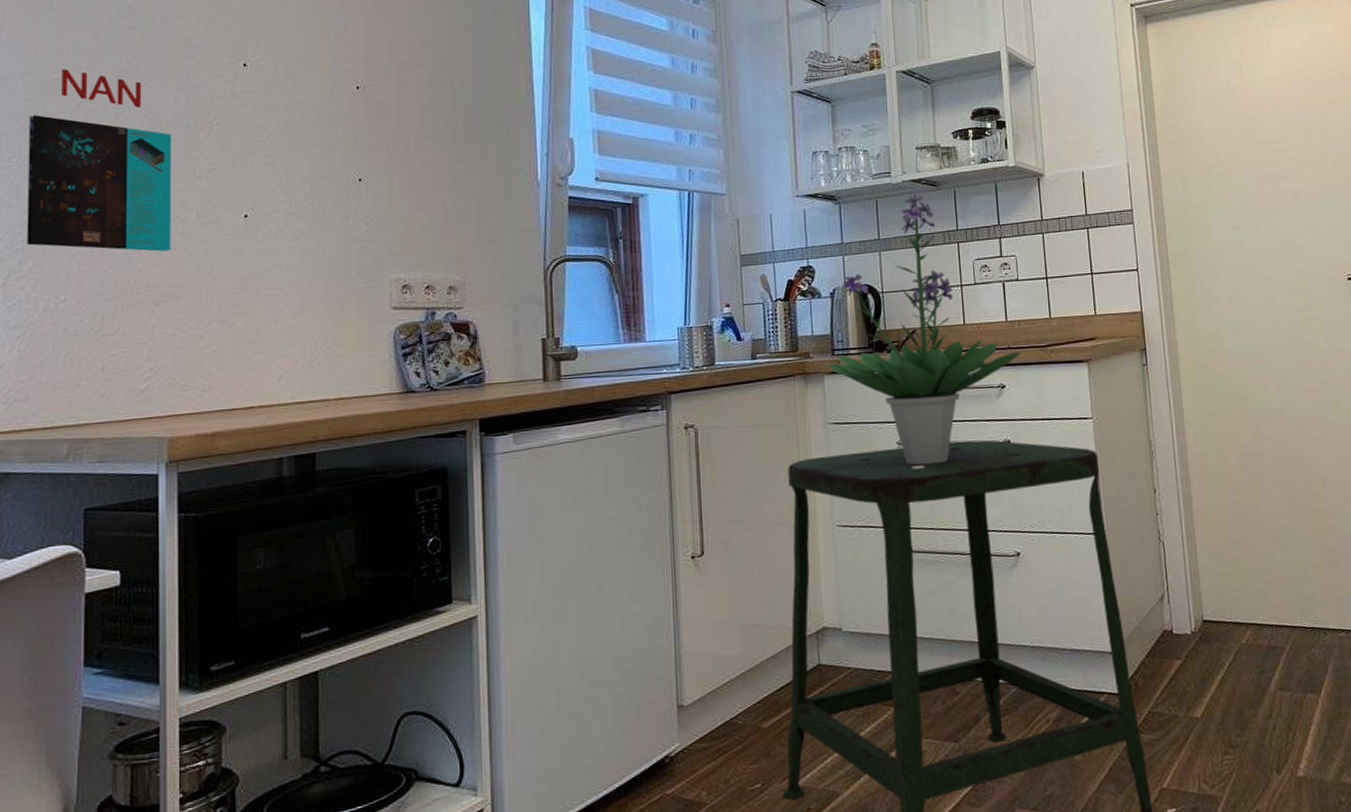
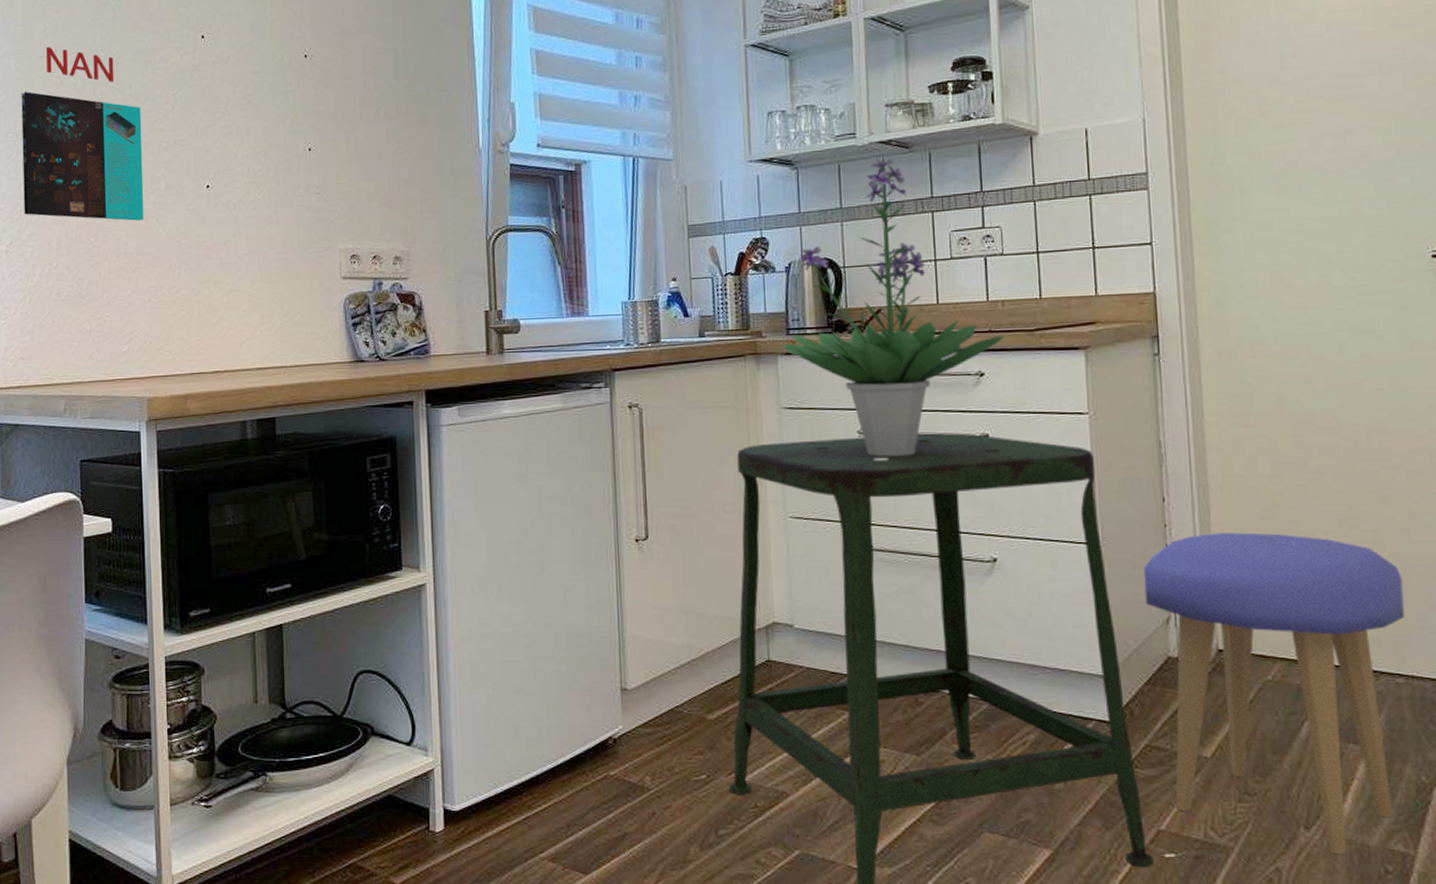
stool: none [1141,515,1343,792] -> present [1143,532,1405,854]

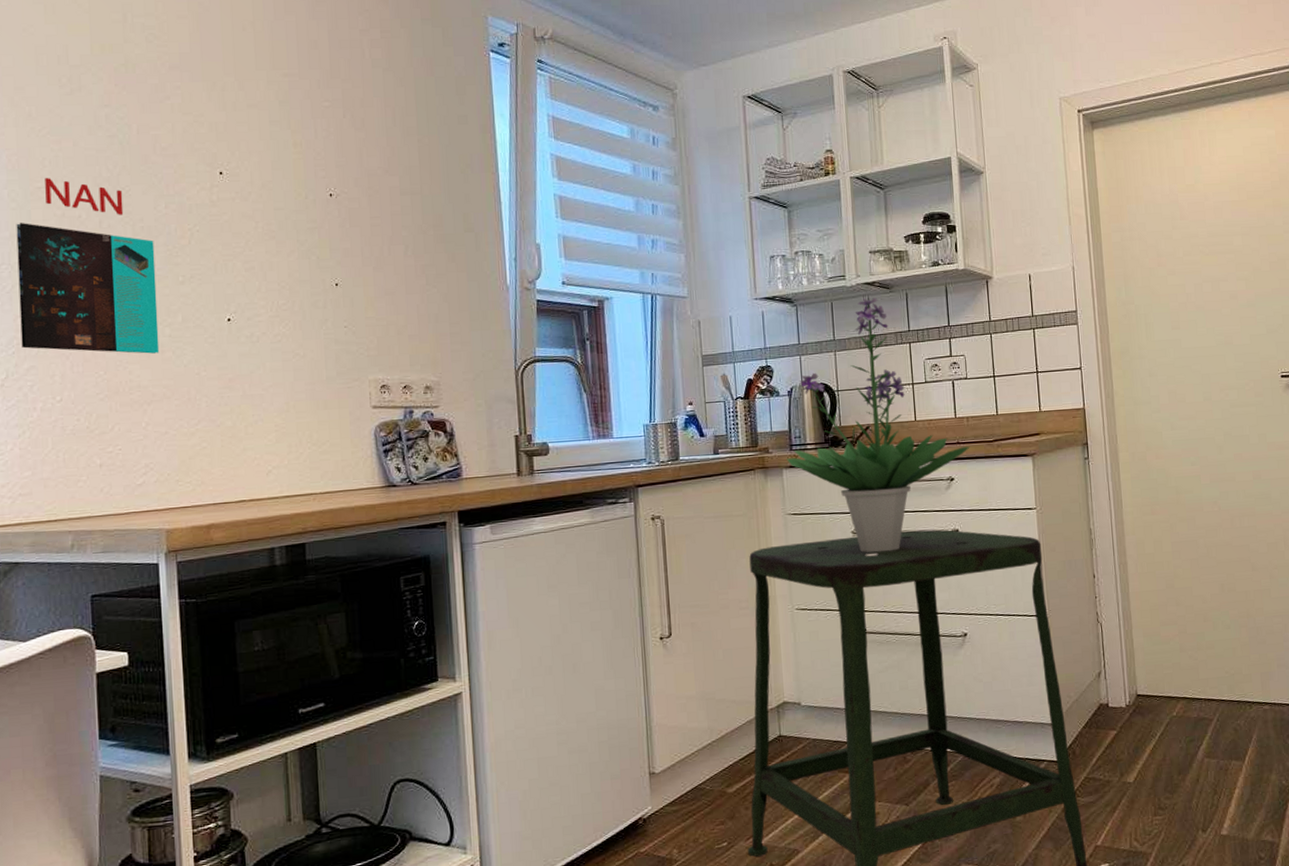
stool: present [1143,532,1405,854] -> none [1080,598,1269,849]

